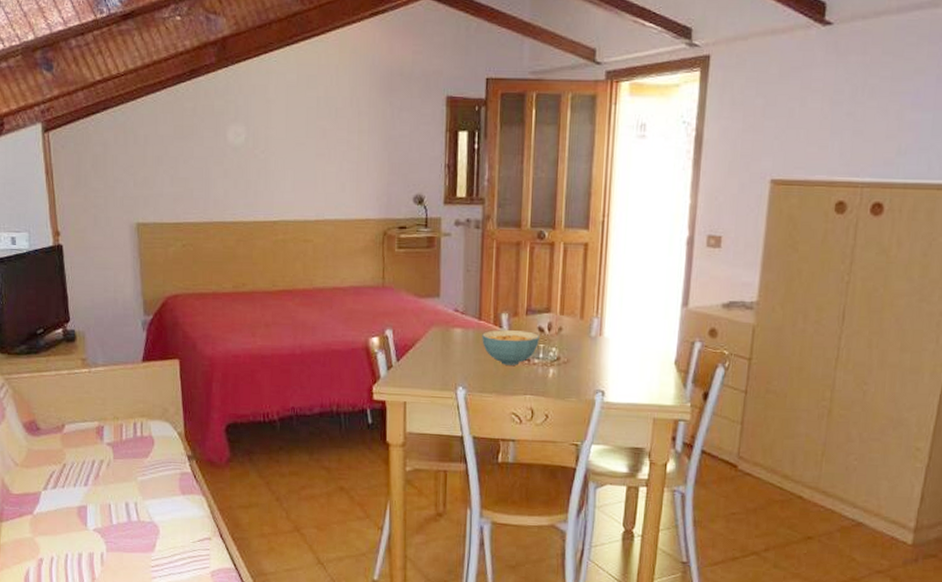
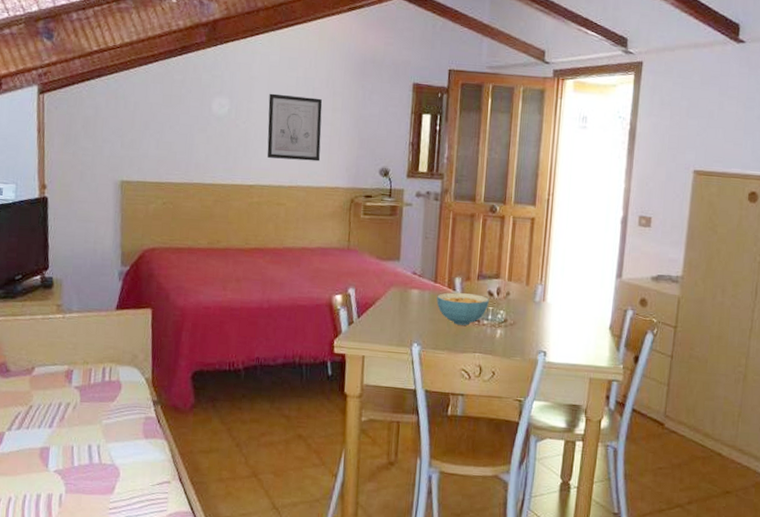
wall art: none [288,117,348,191] -> present [267,93,323,162]

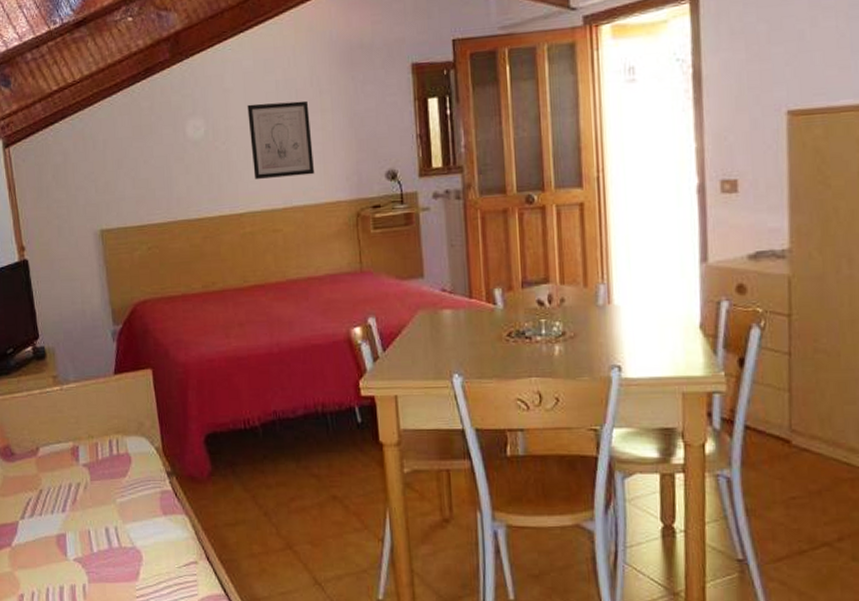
cereal bowl: present [437,292,490,326] -> none [475,306,541,346]

